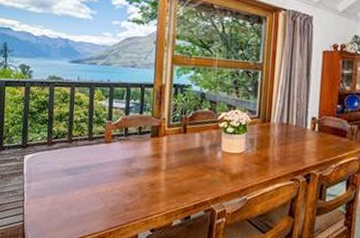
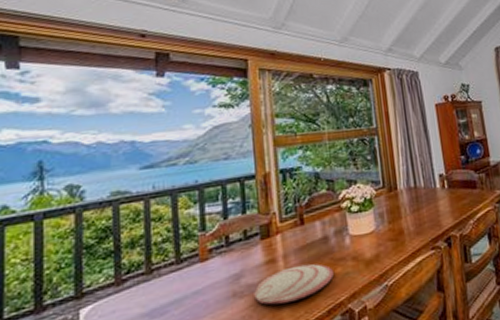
plate: none [141,164,203,191] -> present [254,264,334,305]

